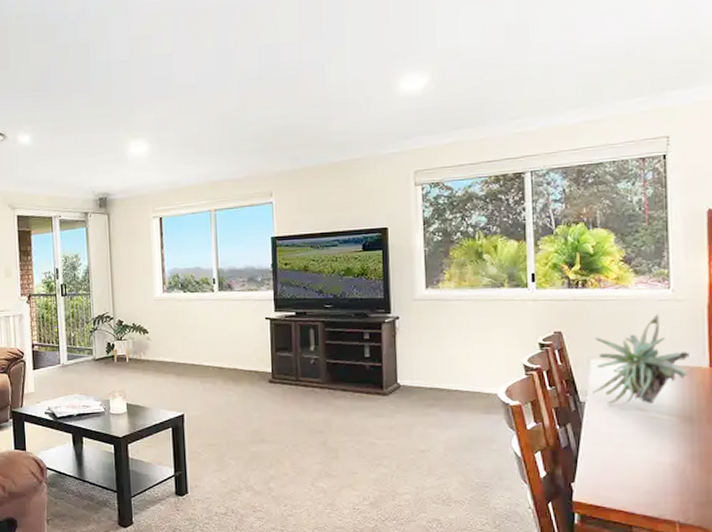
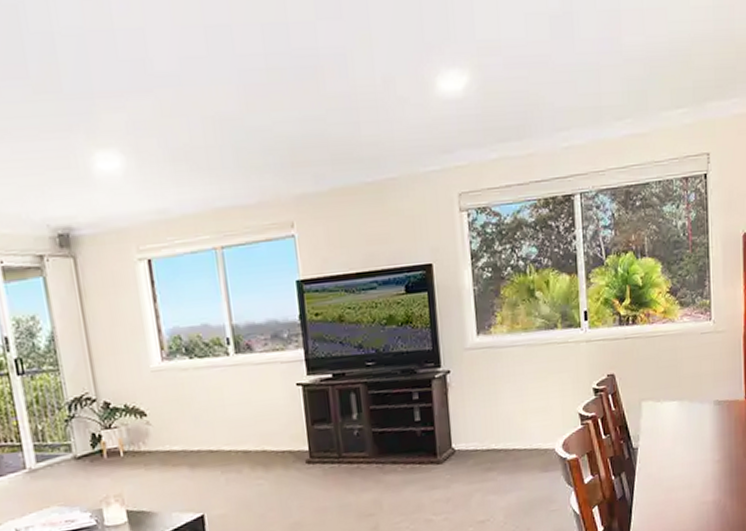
plant: present [593,314,690,405] -> none [644,348,728,448]

